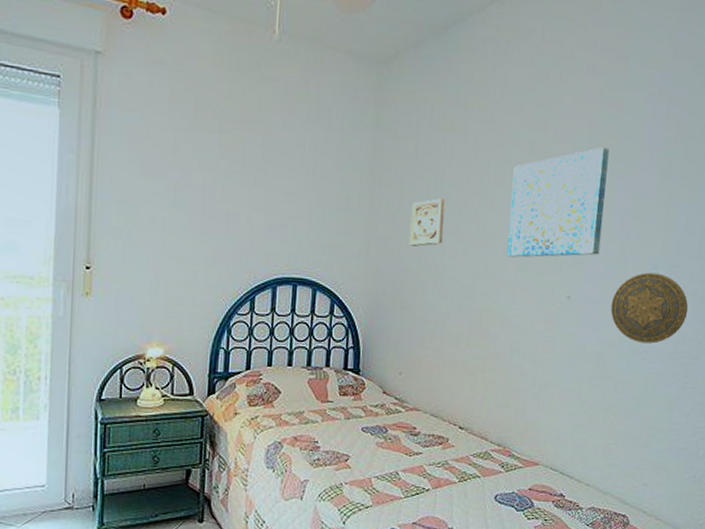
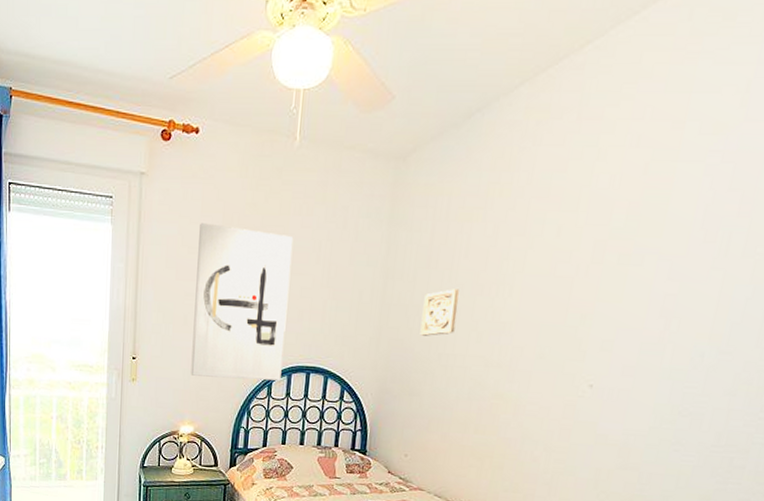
wall art: none [159,114,275,294] -> present [190,223,294,381]
wall art: present [506,146,610,258] -> none [523,226,652,346]
decorative plate: present [610,272,689,344] -> none [640,360,739,435]

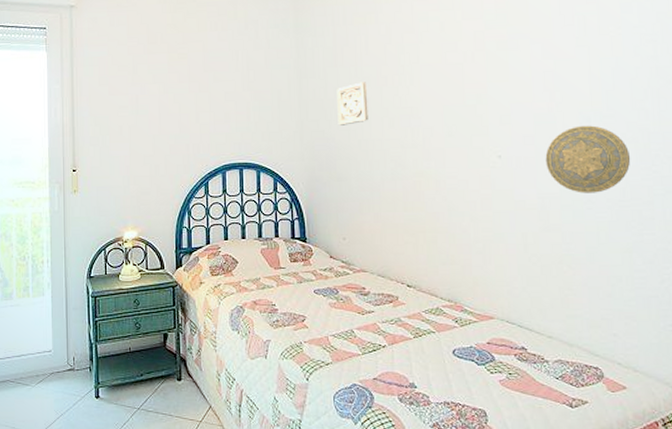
wall art: present [190,223,294,381] -> none [127,44,216,182]
decorative plate: none [640,360,739,435] -> present [545,125,631,193]

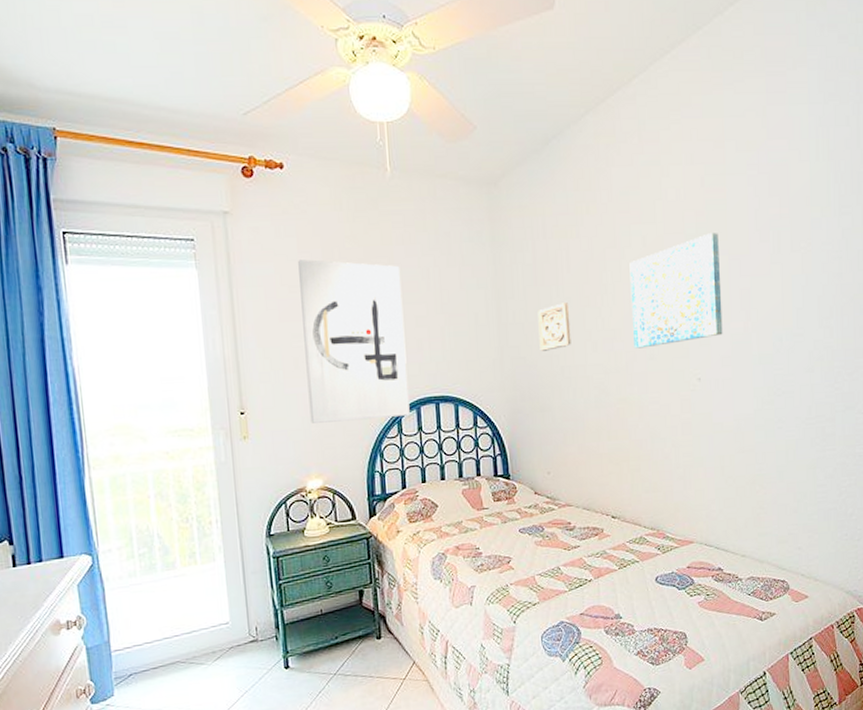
wall art: none [127,44,216,182] -> present [298,259,410,423]
wall art: none [427,17,525,126] -> present [629,232,723,349]
decorative plate: present [545,125,631,193] -> none [741,344,817,413]

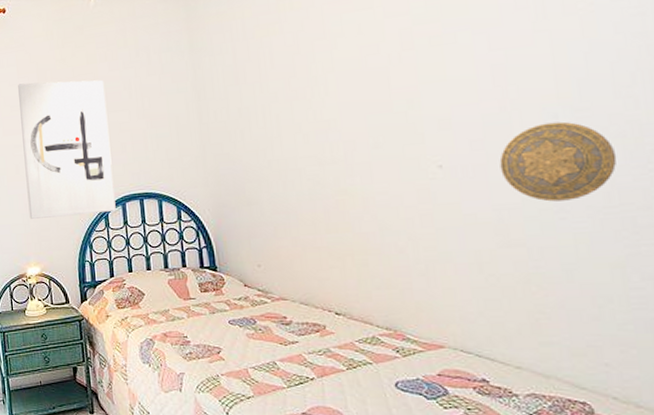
wall ornament: present [538,302,571,351] -> none [240,98,279,147]
wall art: present [629,232,723,349] -> none [343,8,470,138]
decorative plate: none [741,344,817,413] -> present [499,121,617,202]

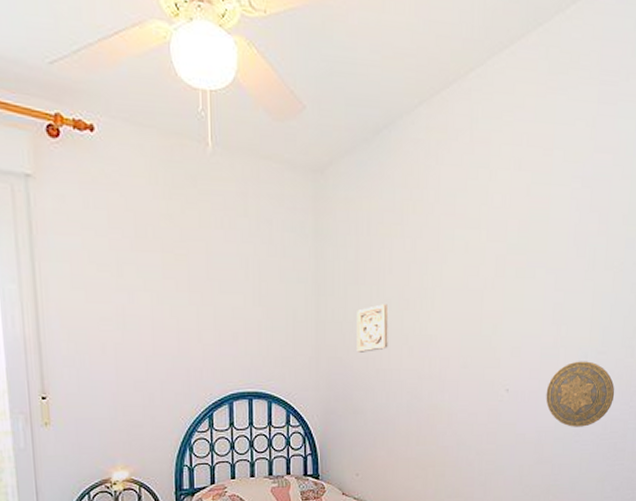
wall art: present [18,80,116,219] -> none [108,236,222,413]
wall ornament: none [240,98,279,147] -> present [356,304,389,352]

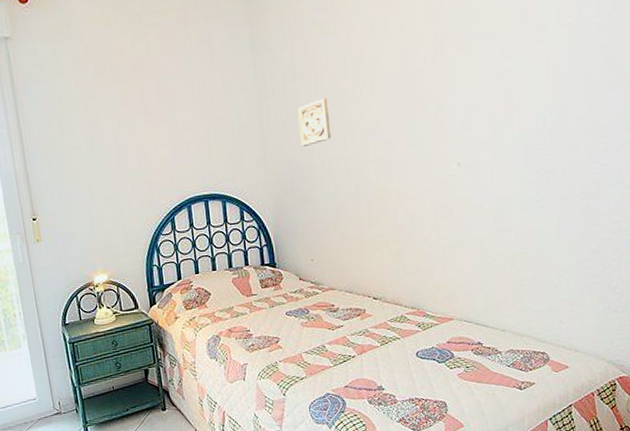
decorative plate: present [546,361,615,427] -> none [502,124,582,193]

